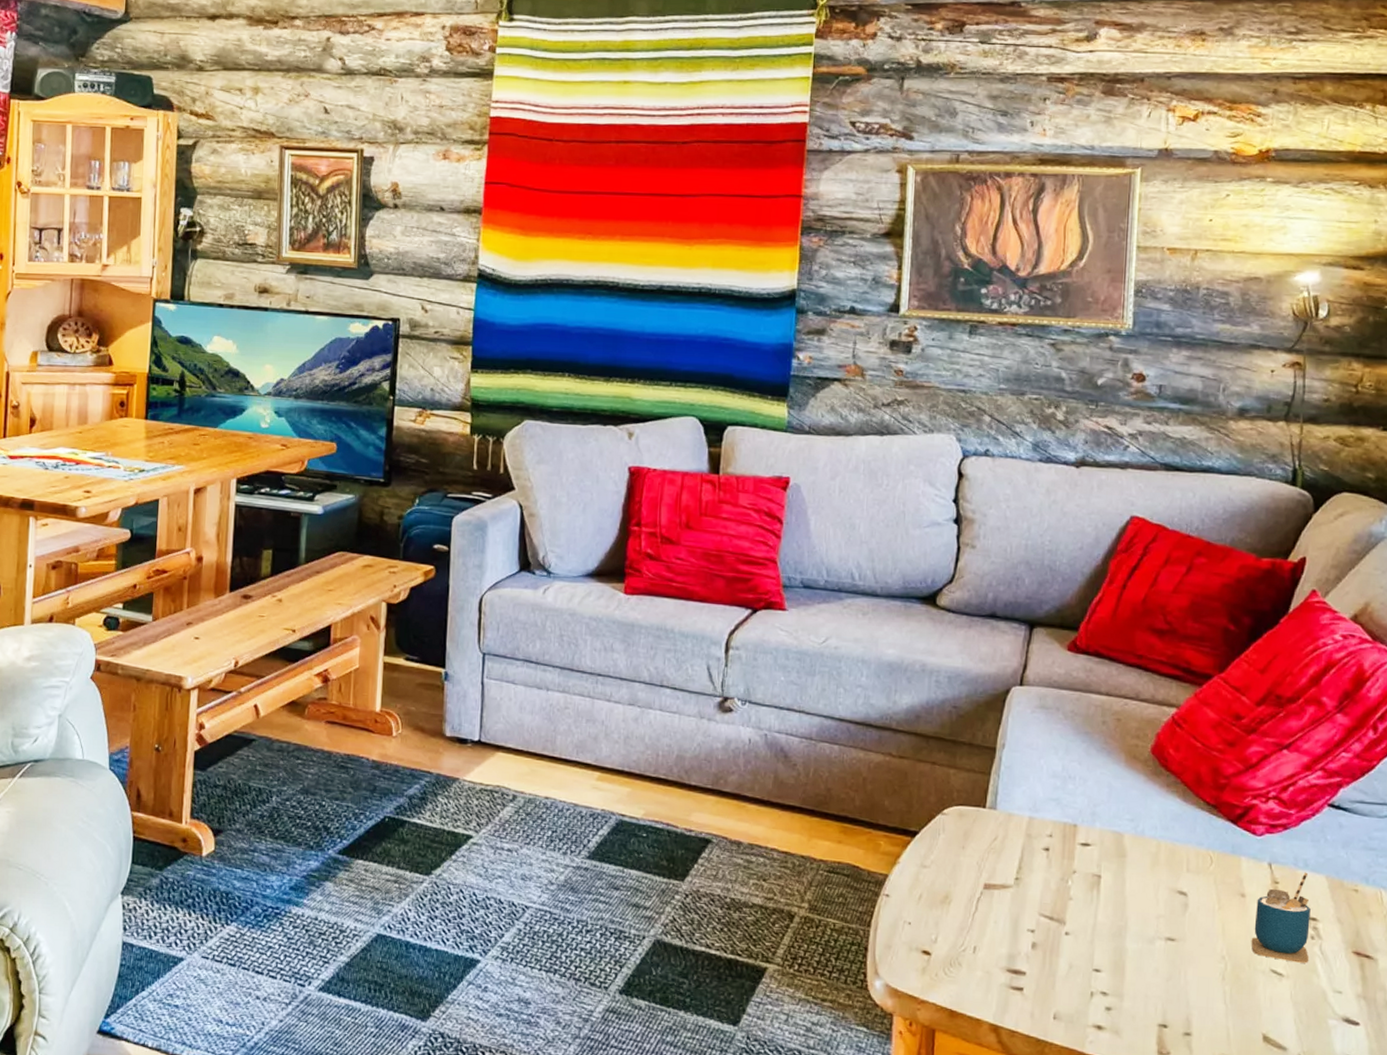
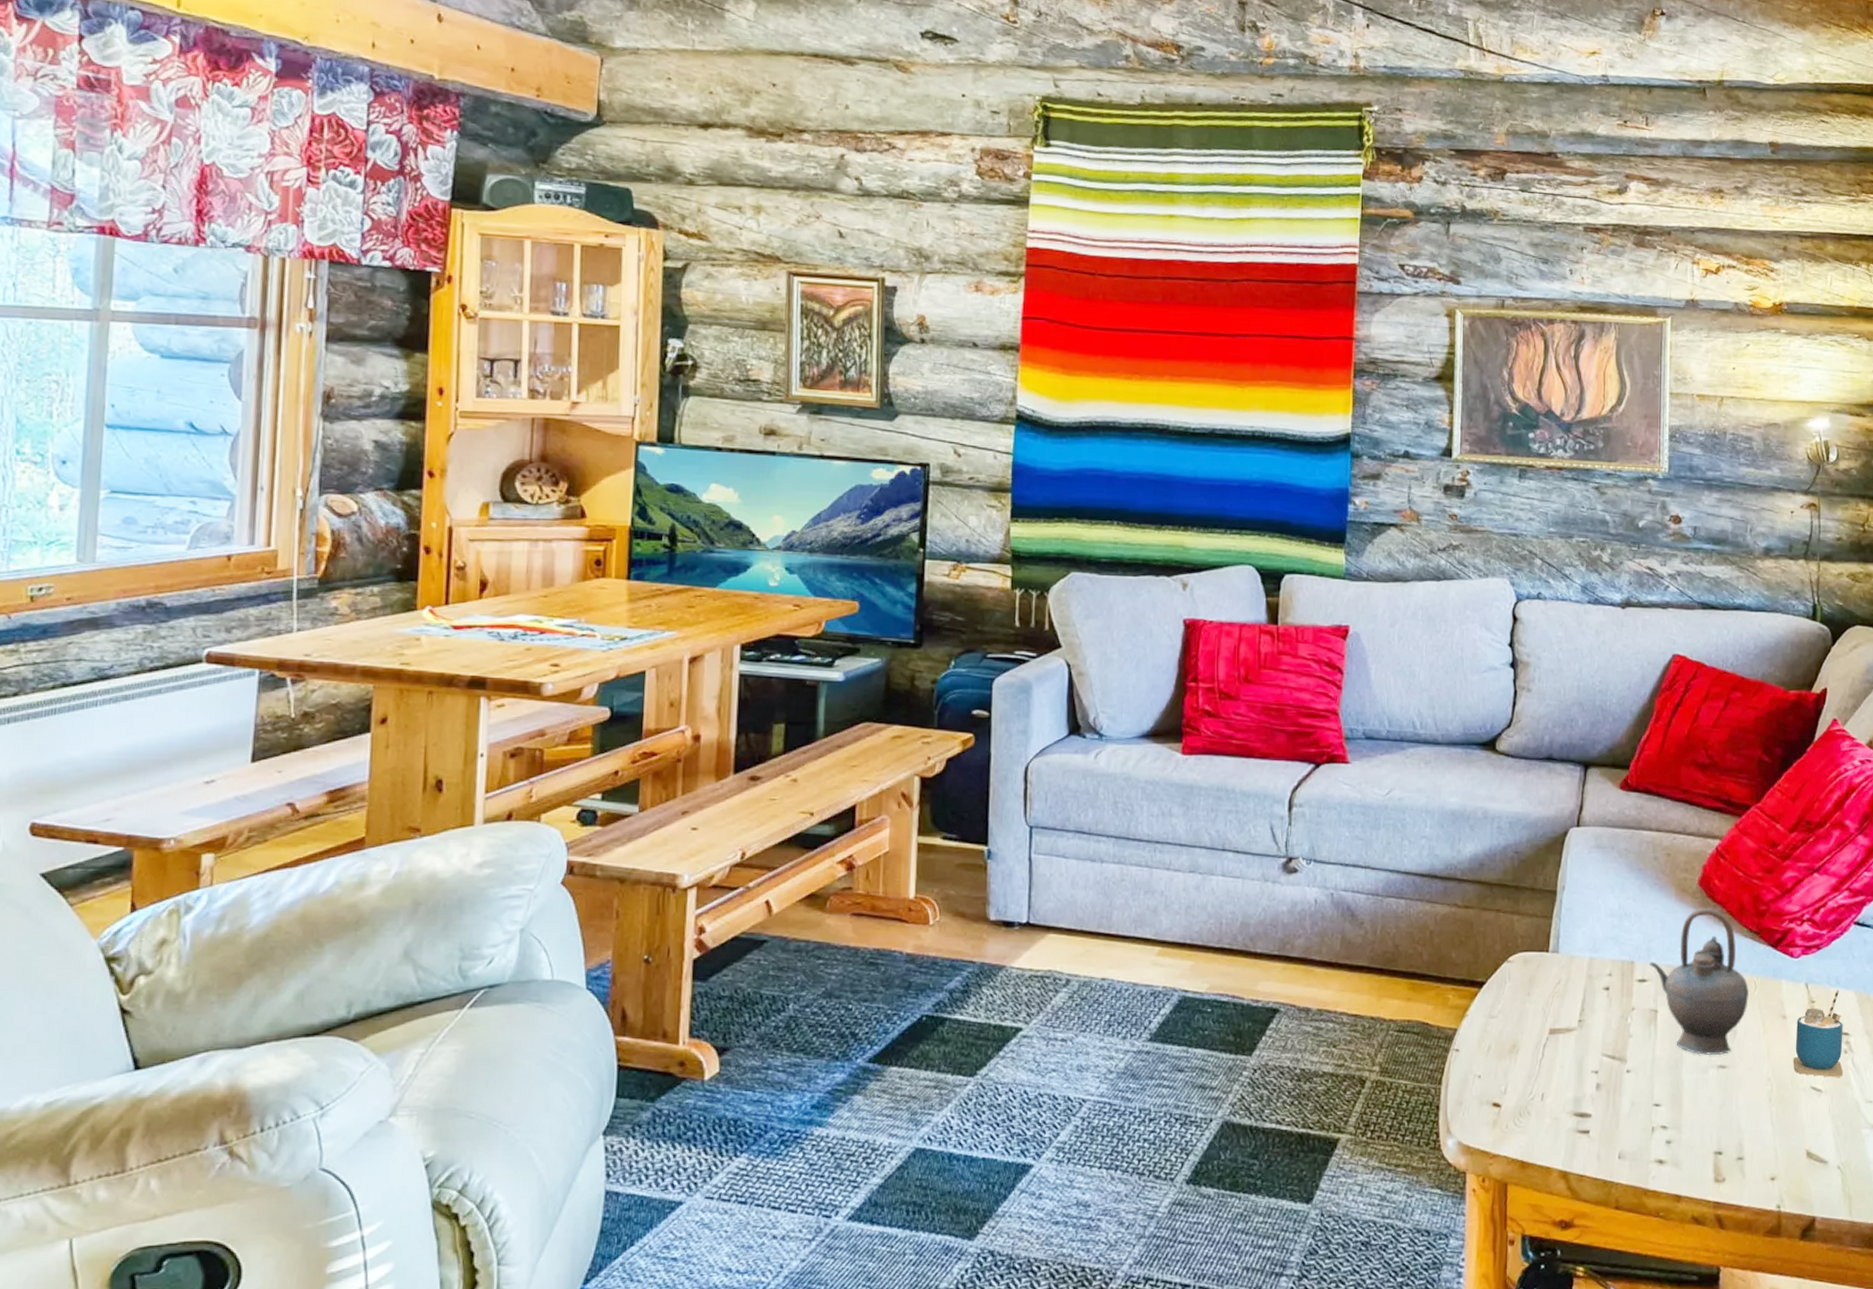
teapot: none [1094,777,1204,927] -> present [1649,908,1750,1056]

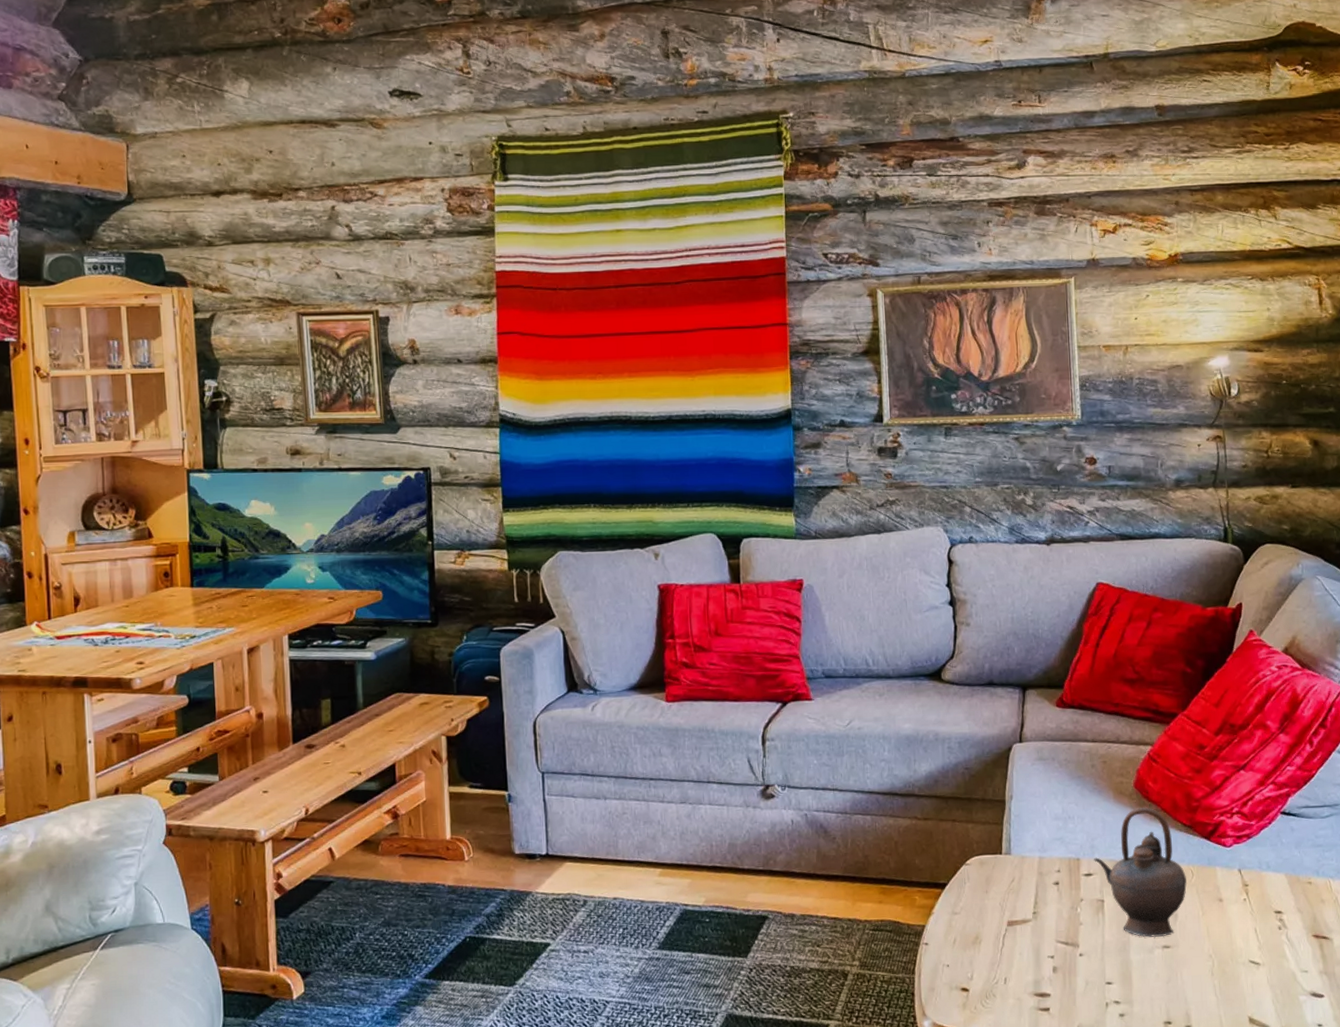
cup: present [1793,989,1843,1077] -> none [1231,873,1278,952]

